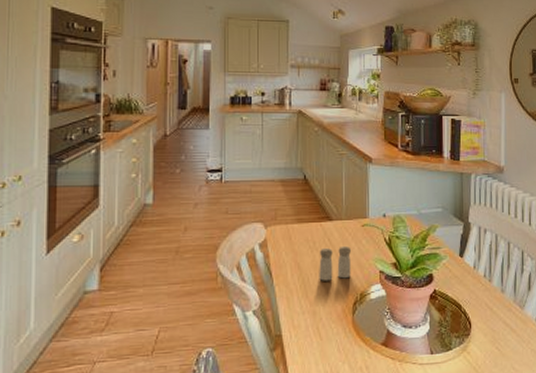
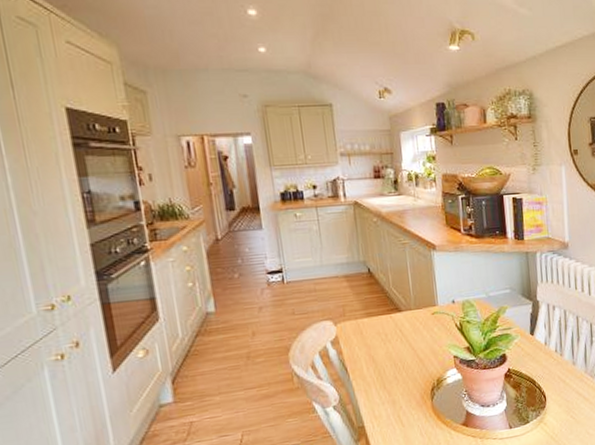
salt and pepper shaker: present [319,245,351,281] -> none [392,335,426,371]

